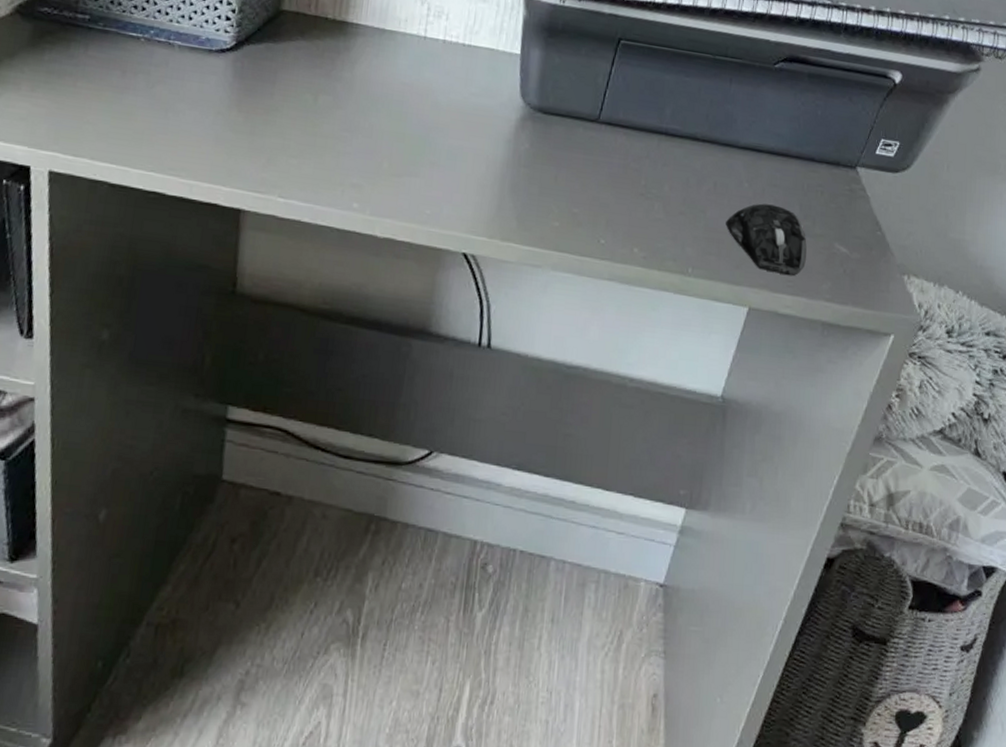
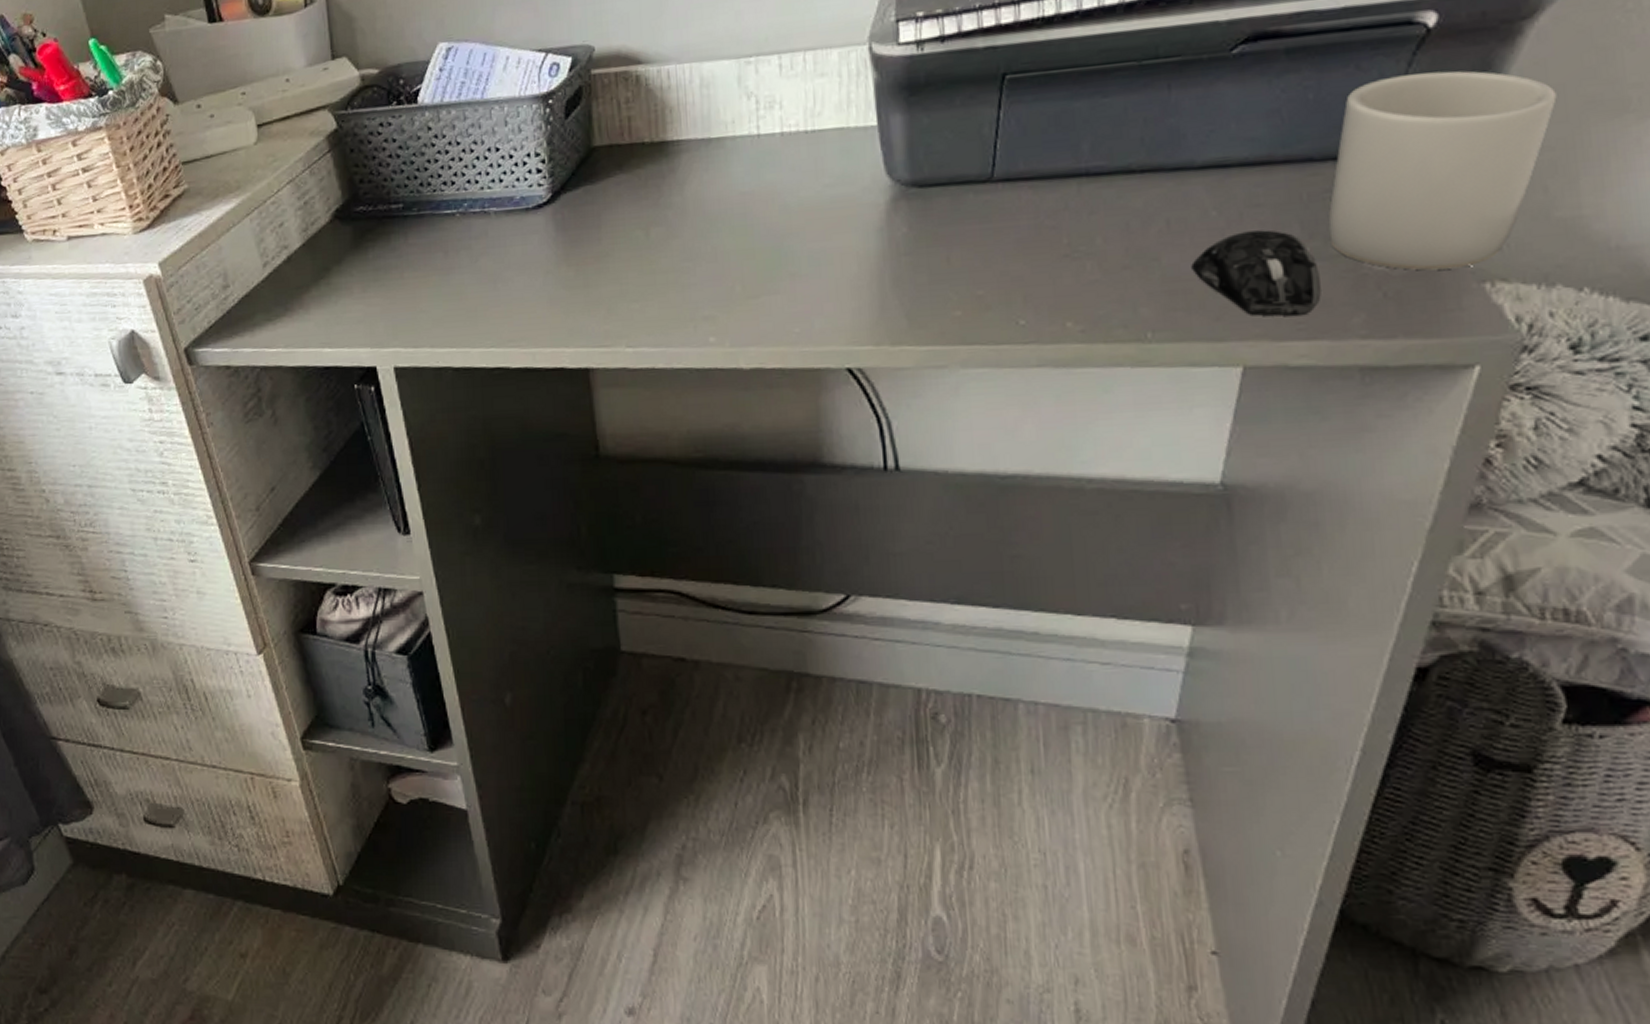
mug: none [816,111,961,261] -> present [1327,70,1557,271]

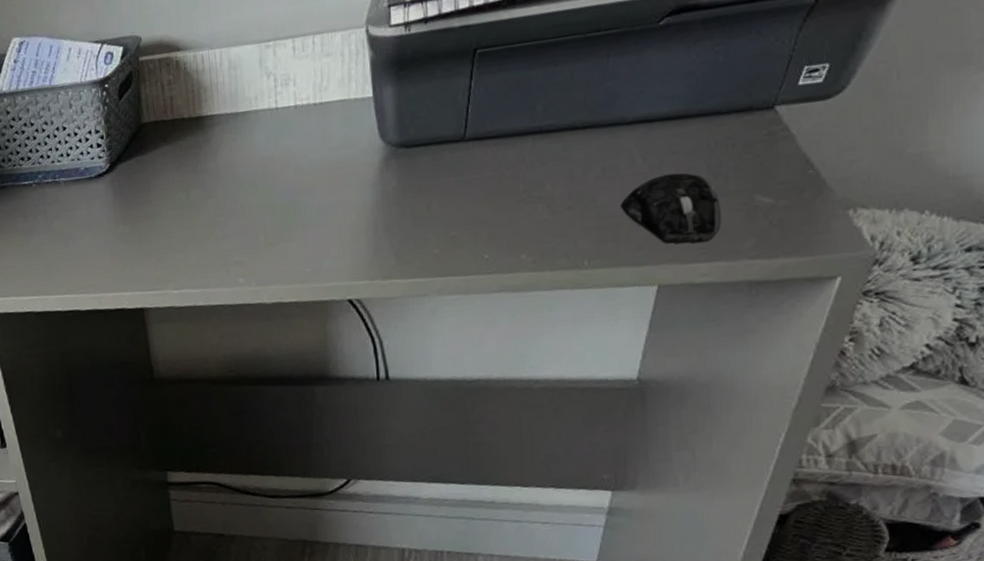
mug: present [1327,70,1557,271] -> none [729,33,915,202]

